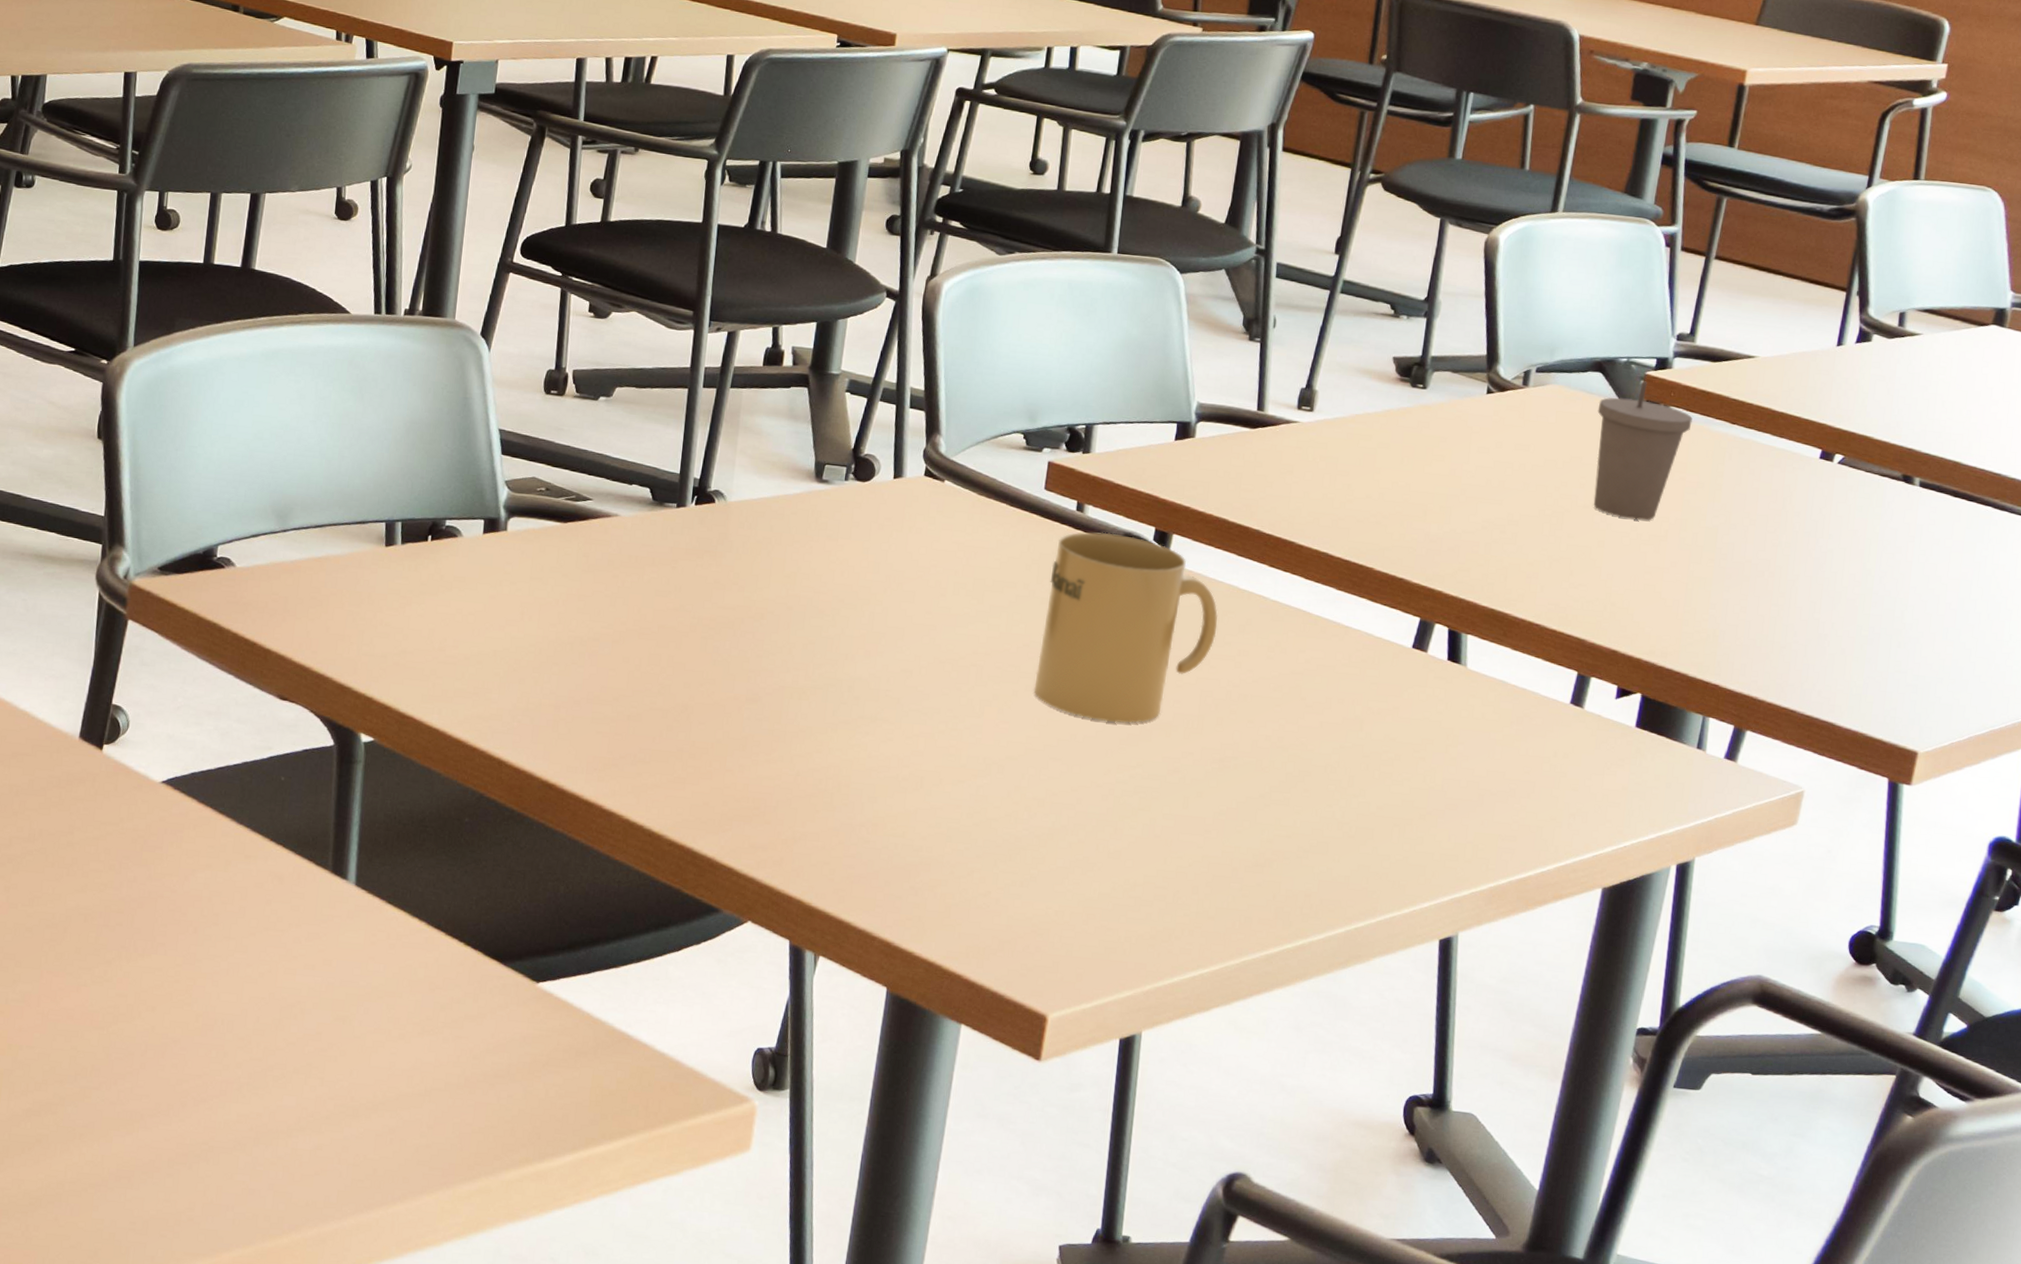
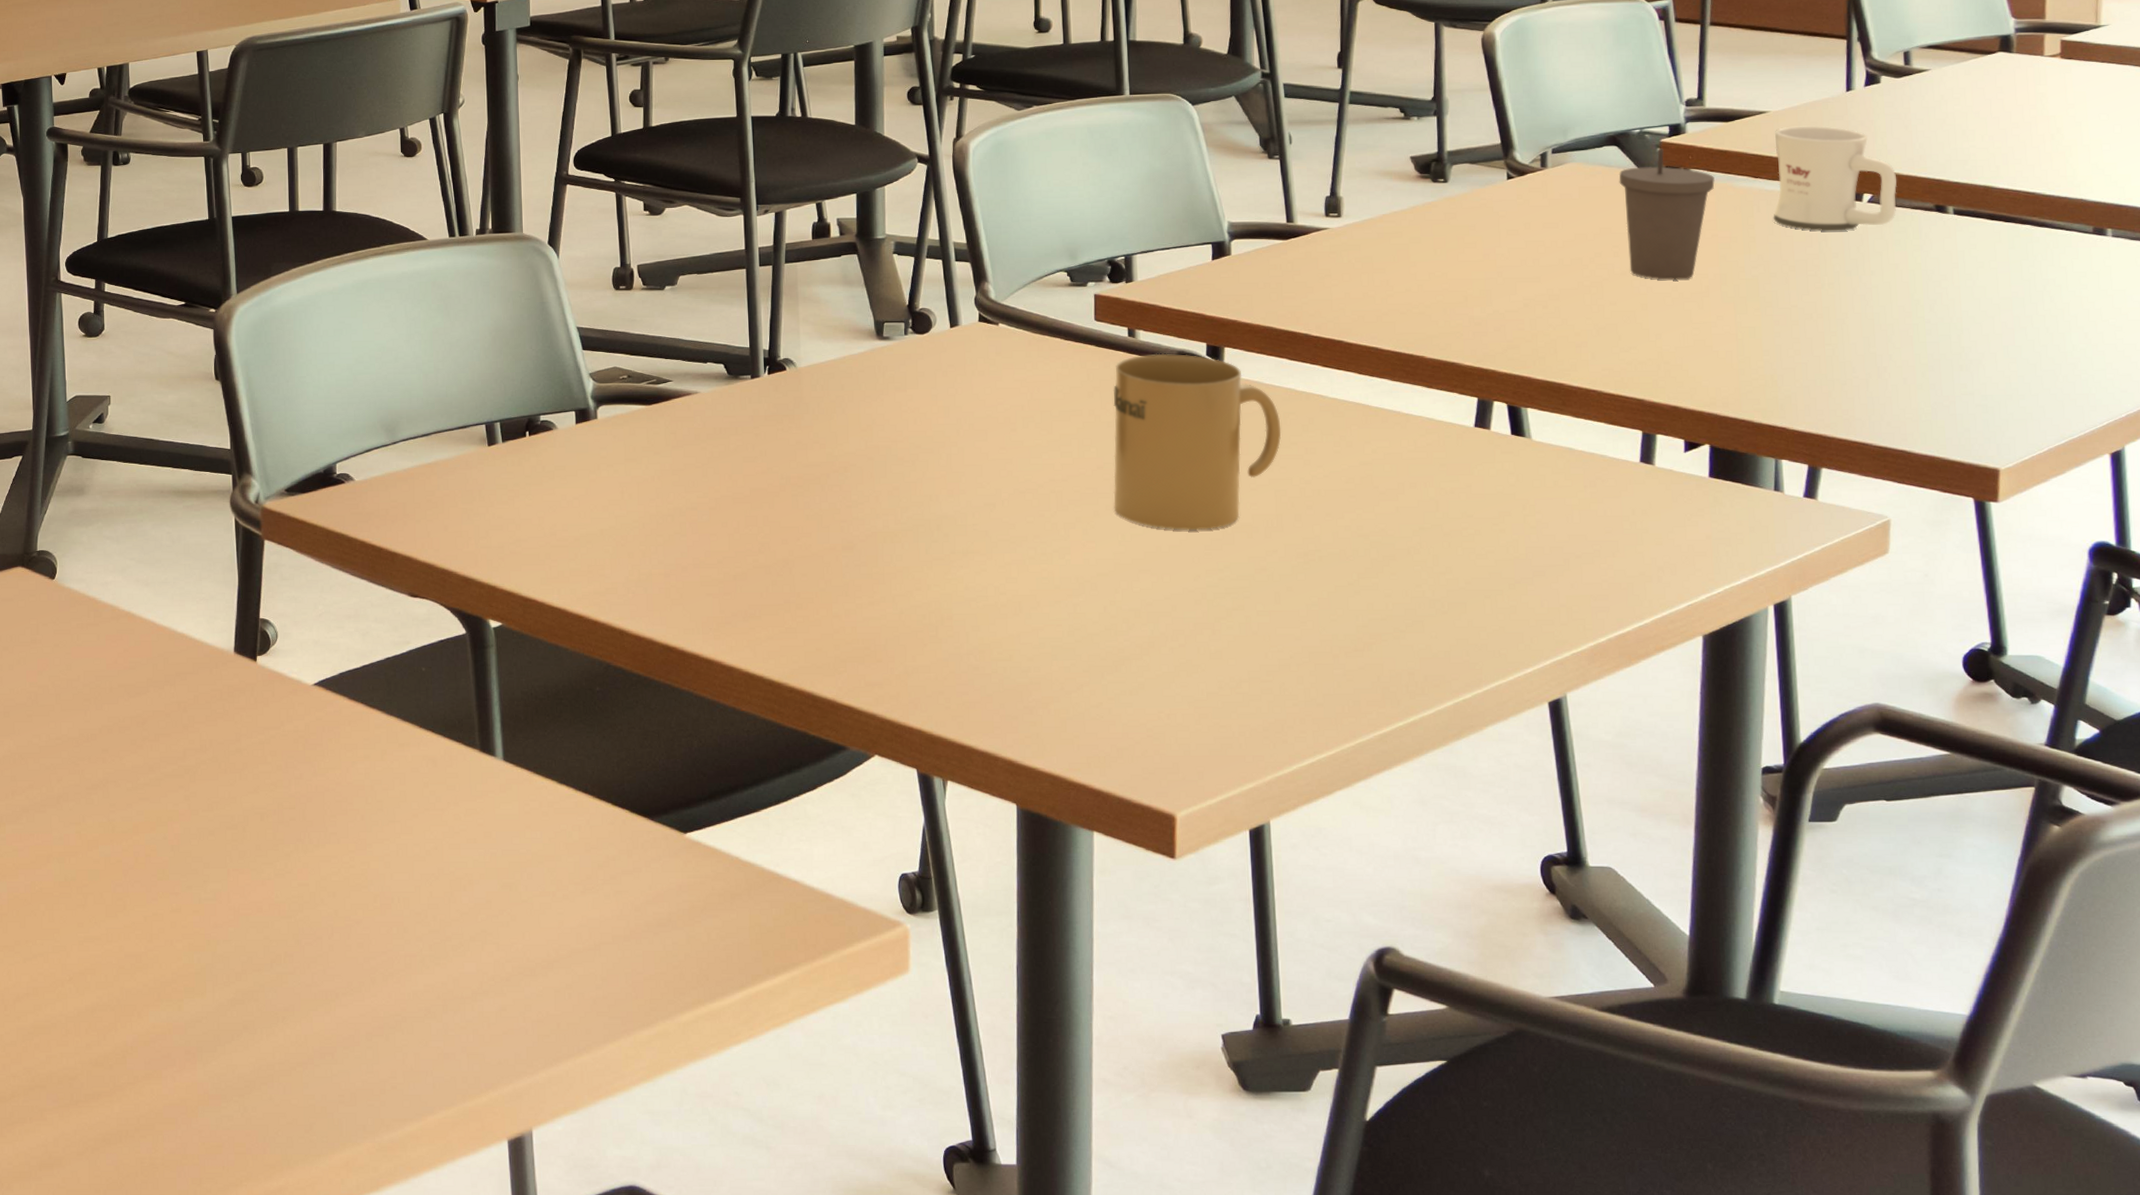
mug: none [1743,375,1871,490] -> present [1773,125,1898,231]

